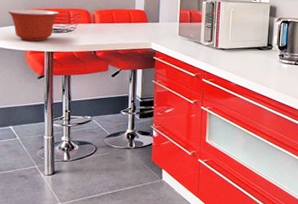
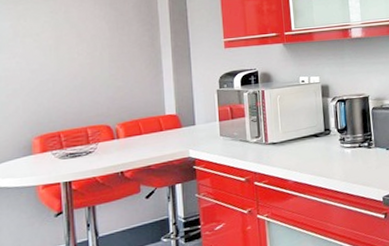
mixing bowl: present [7,9,59,41] -> none [10,132,75,174]

